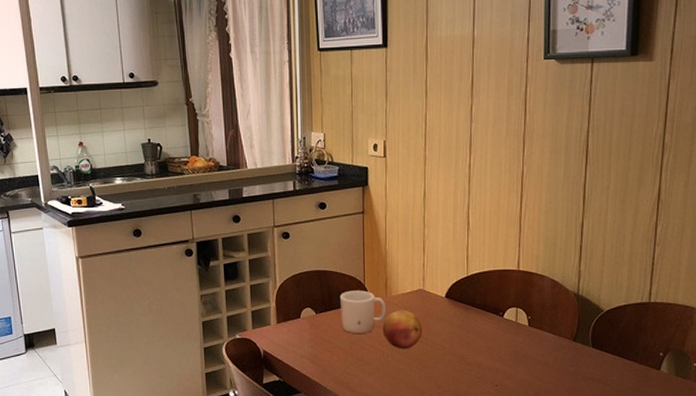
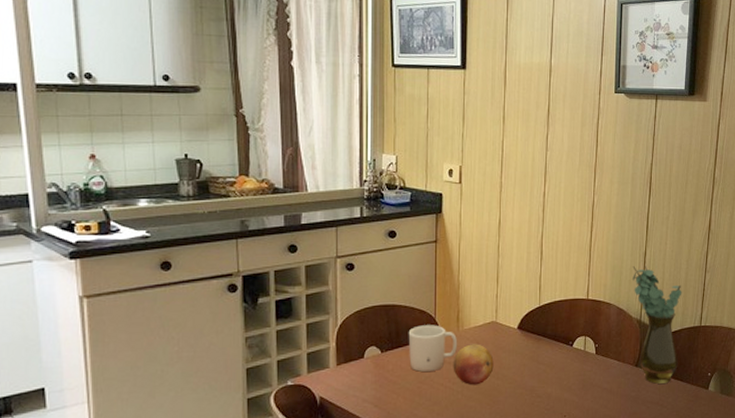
vase: none [568,238,627,360] -> present [633,266,682,384]

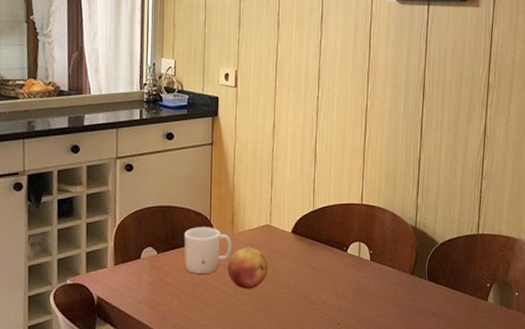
vase: present [633,266,682,384] -> none [407,171,458,293]

